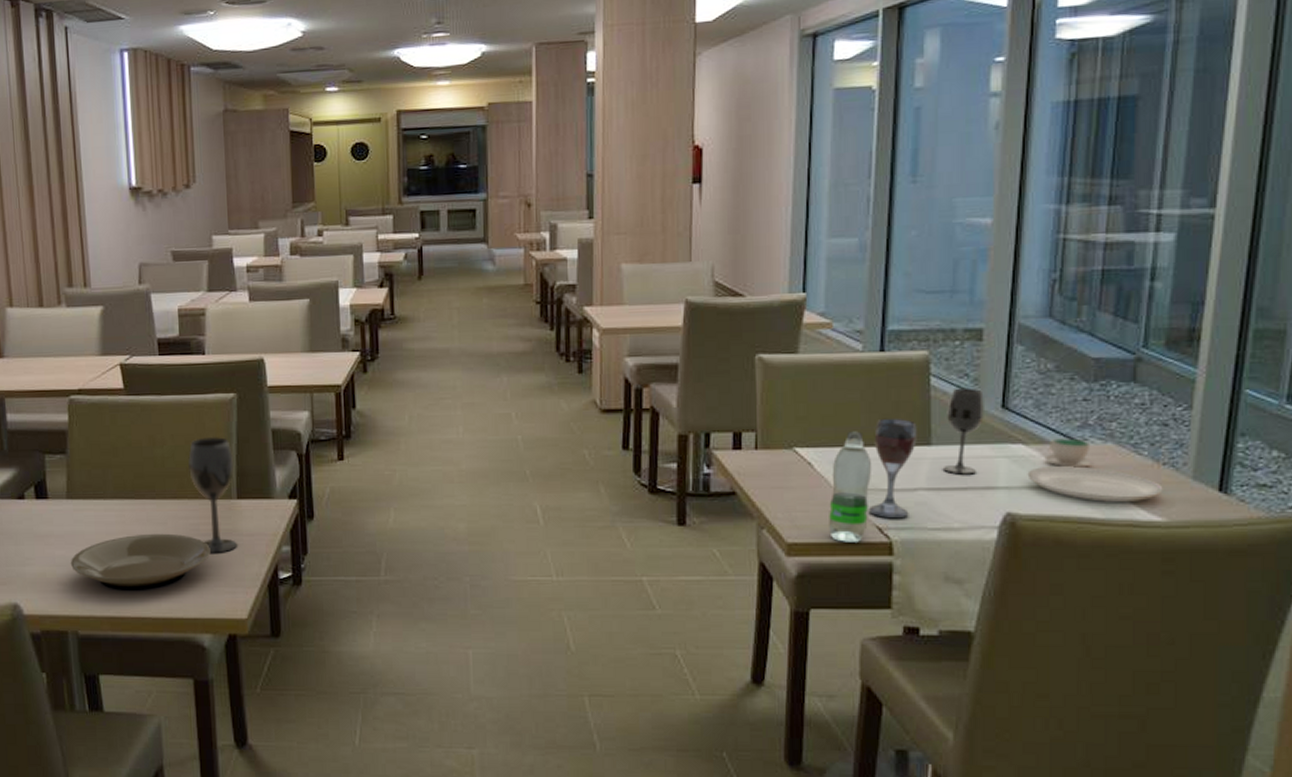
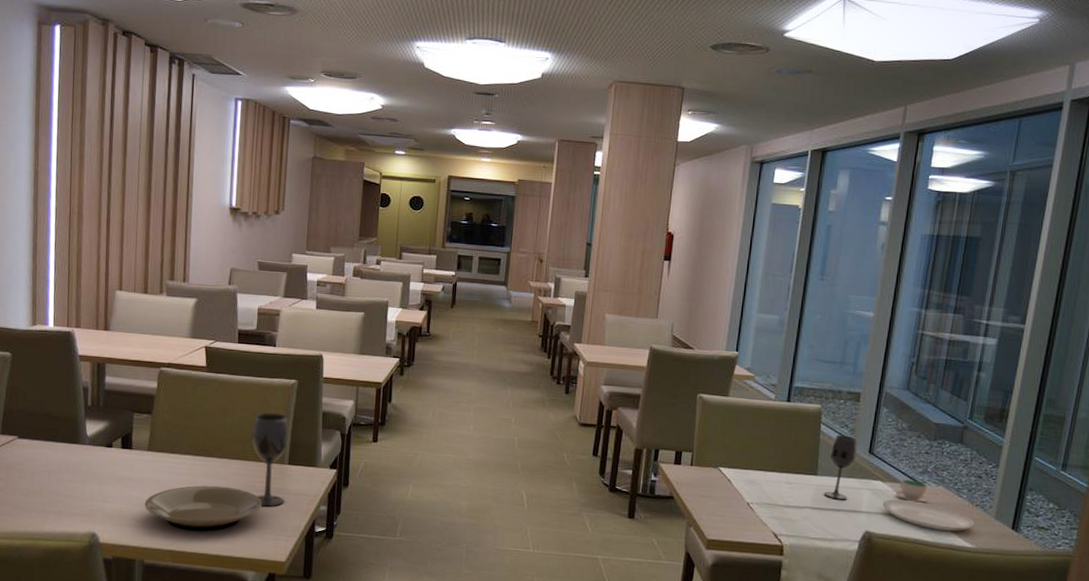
bottle: present [829,431,872,542] -> none [739,459,774,543]
cup: present [868,418,917,517] -> none [768,451,808,528]

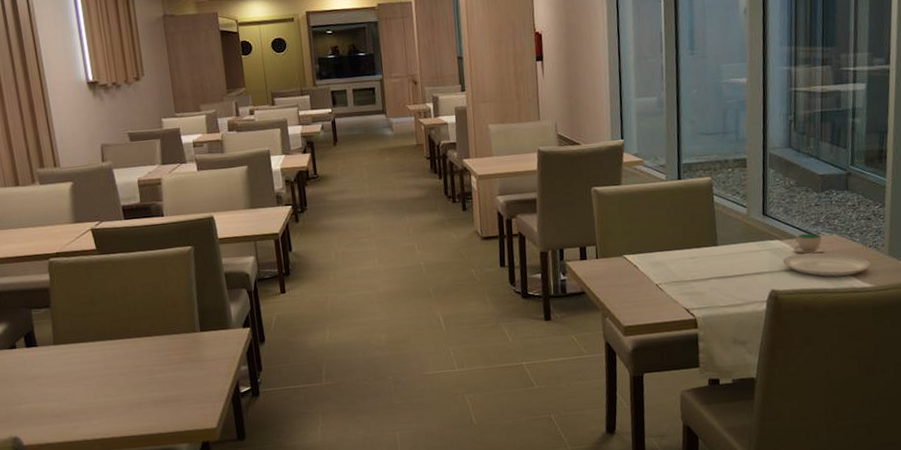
plate: present [144,485,262,532] -> none [61,365,182,417]
wine glass: present [251,413,290,507] -> none [155,283,204,378]
wine glass: present [823,435,857,500] -> none [726,202,752,266]

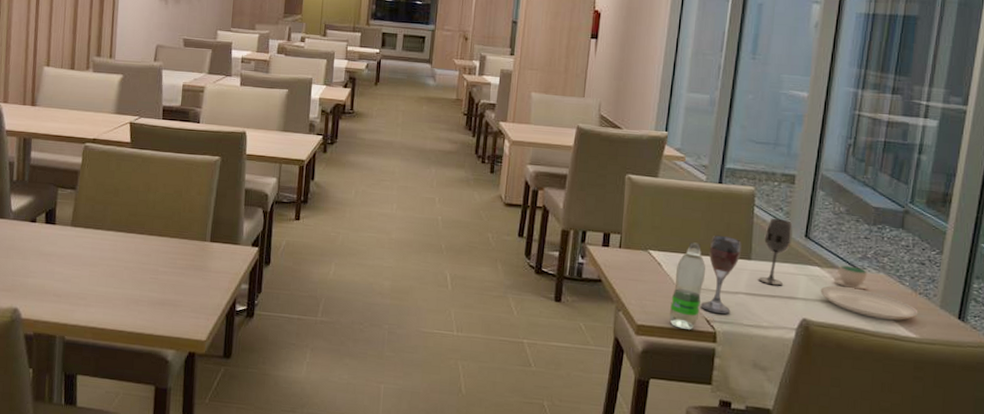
bottle: none [651,239,679,322] -> present [669,242,706,330]
cup: none [678,227,708,301] -> present [700,235,742,314]
wine glass: none [726,202,752,266] -> present [758,218,793,286]

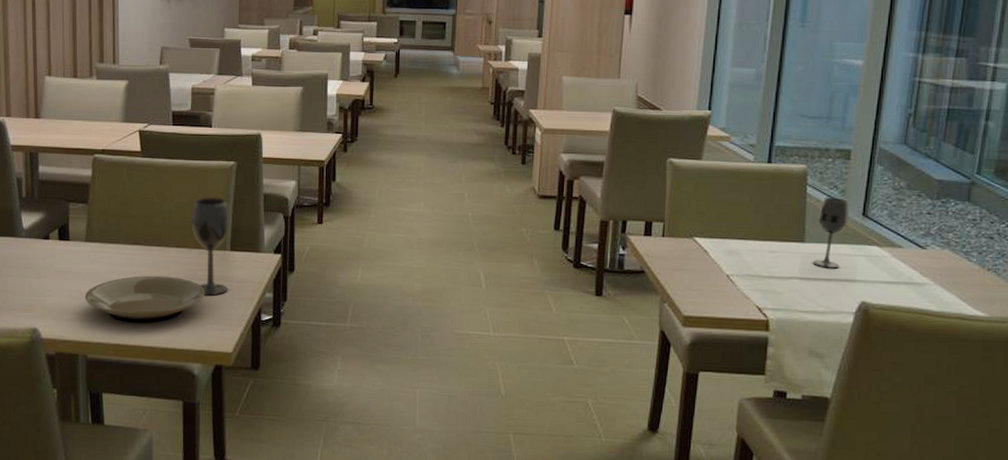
plate: none [66,262,183,309] -> present [84,275,205,323]
wine glass: none [174,189,212,285] -> present [190,197,230,296]
bottle: present [669,242,706,330] -> none [718,227,756,319]
cup: present [700,235,742,314] -> none [751,218,794,300]
plate: present [820,286,918,321] -> none [880,266,987,300]
cup: present [833,265,870,290] -> none [894,243,934,269]

